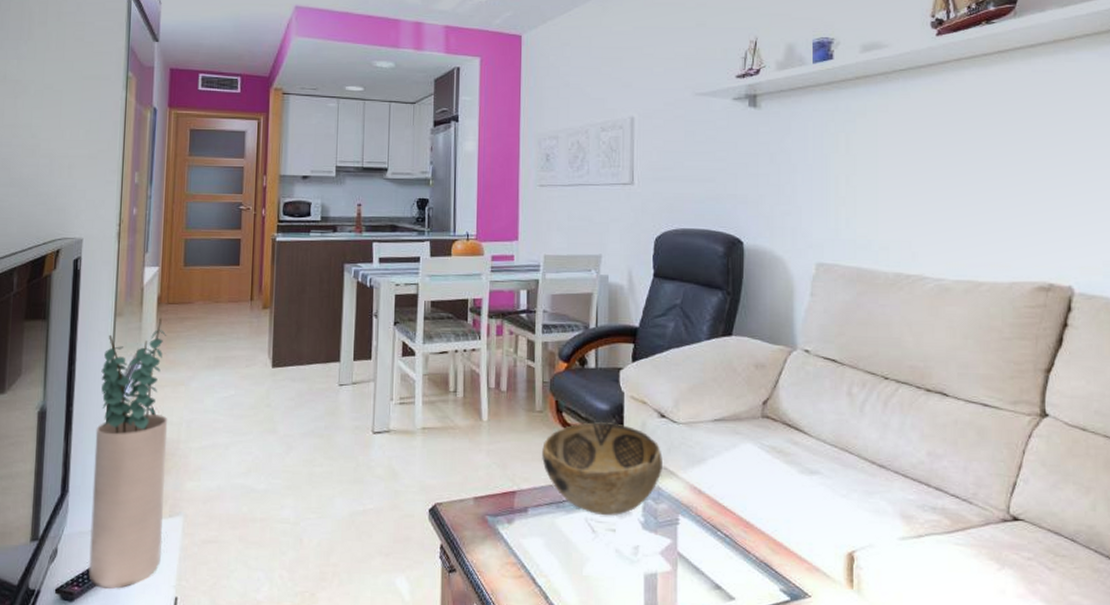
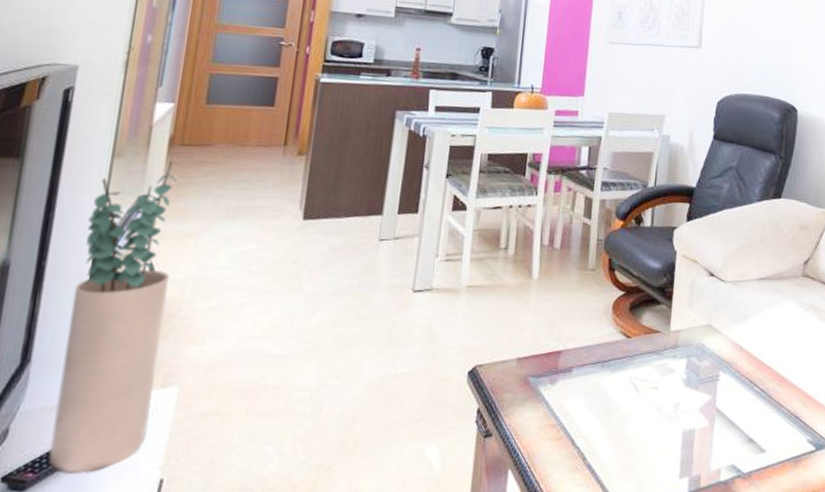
decorative bowl: present [542,421,663,516] -> none [591,280,709,374]

